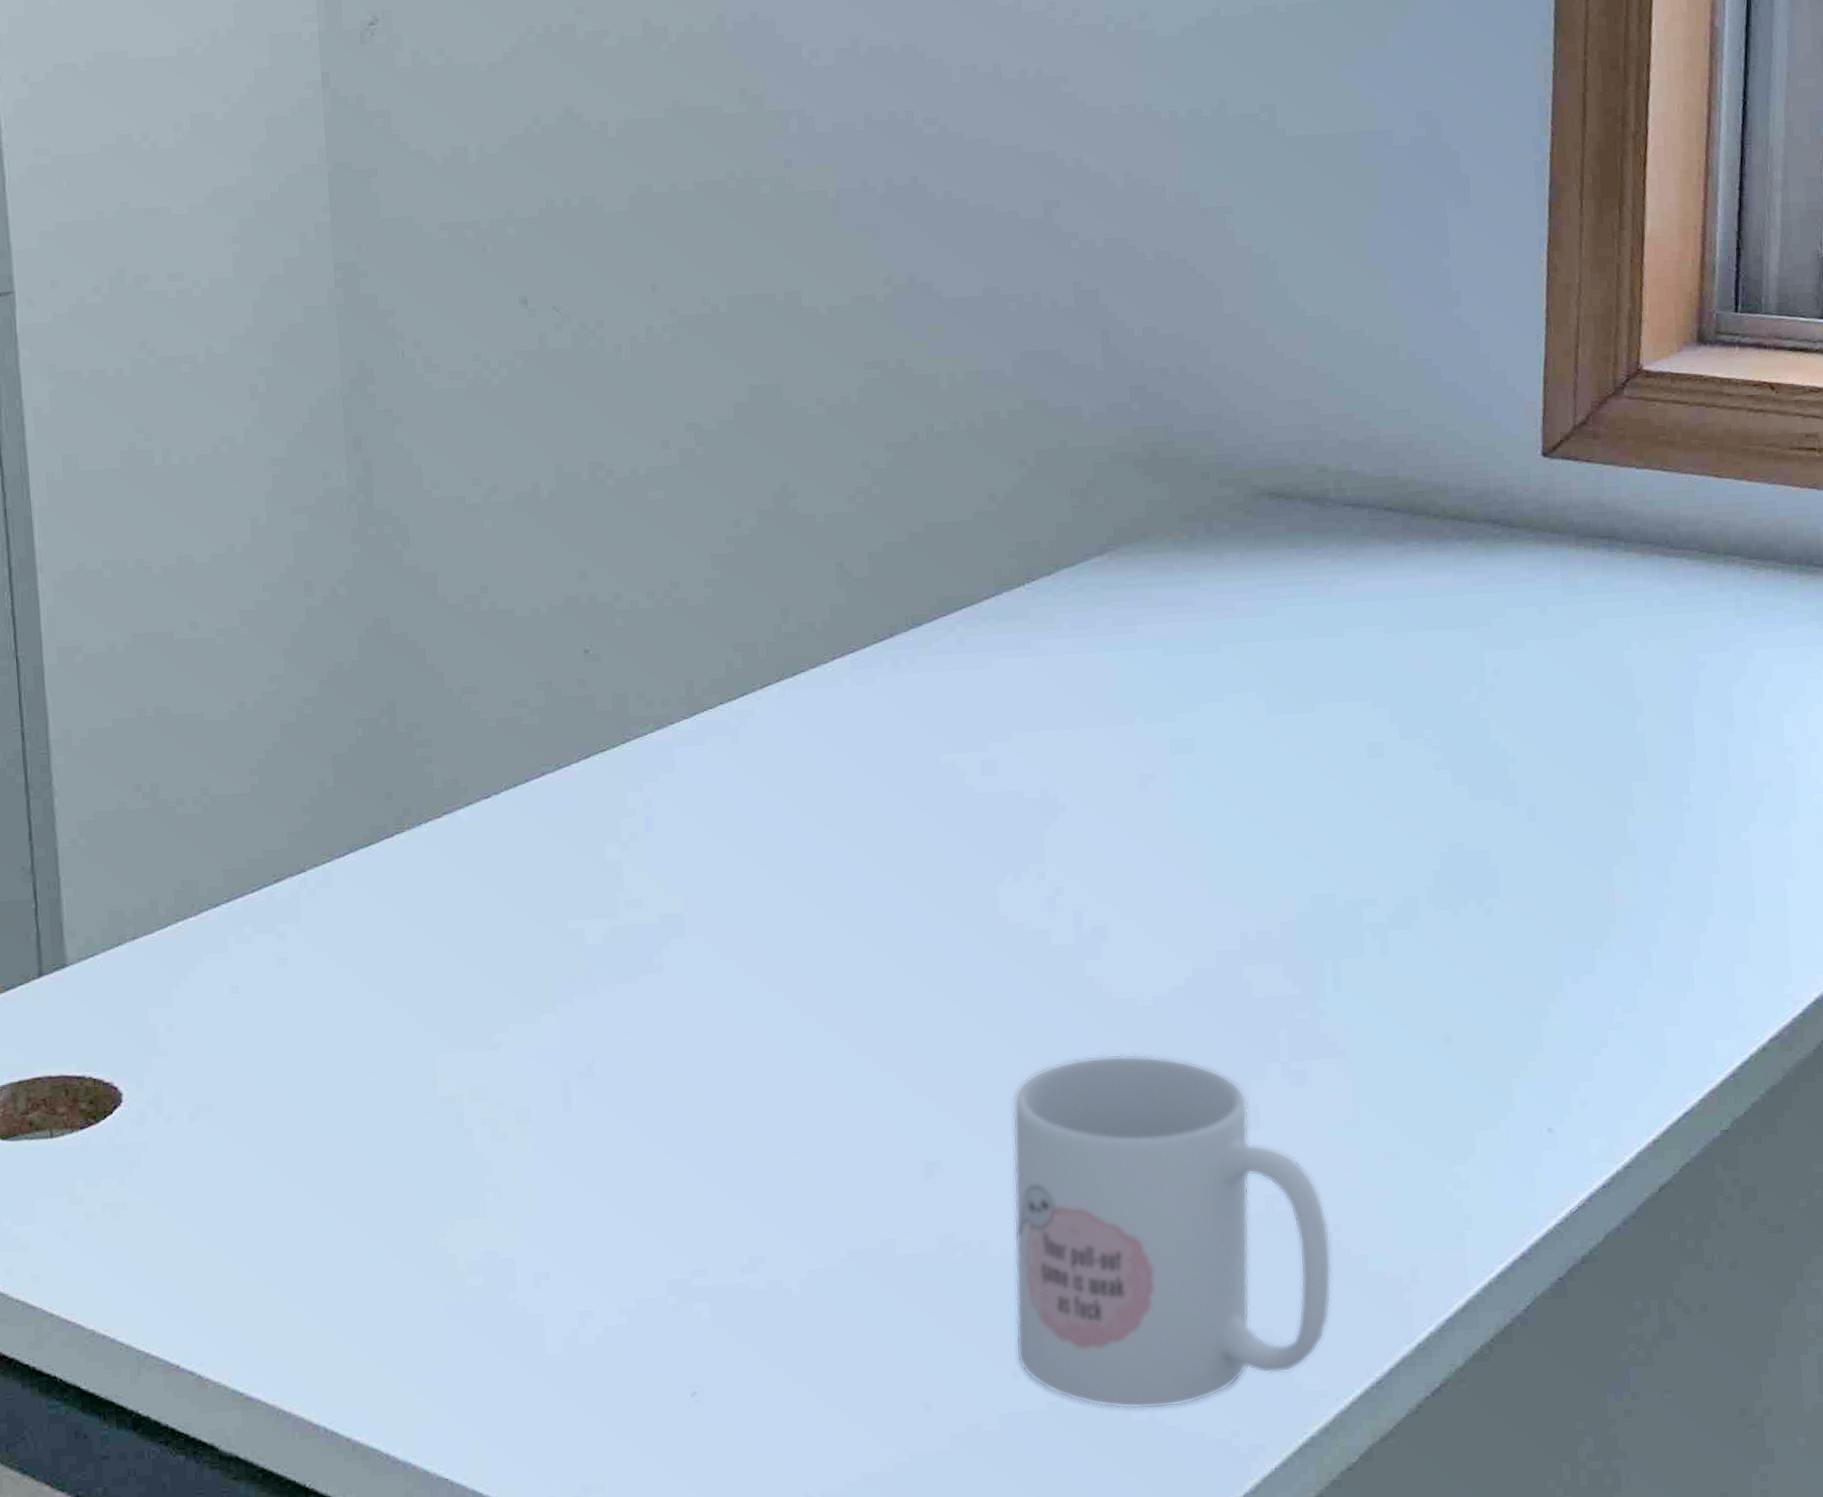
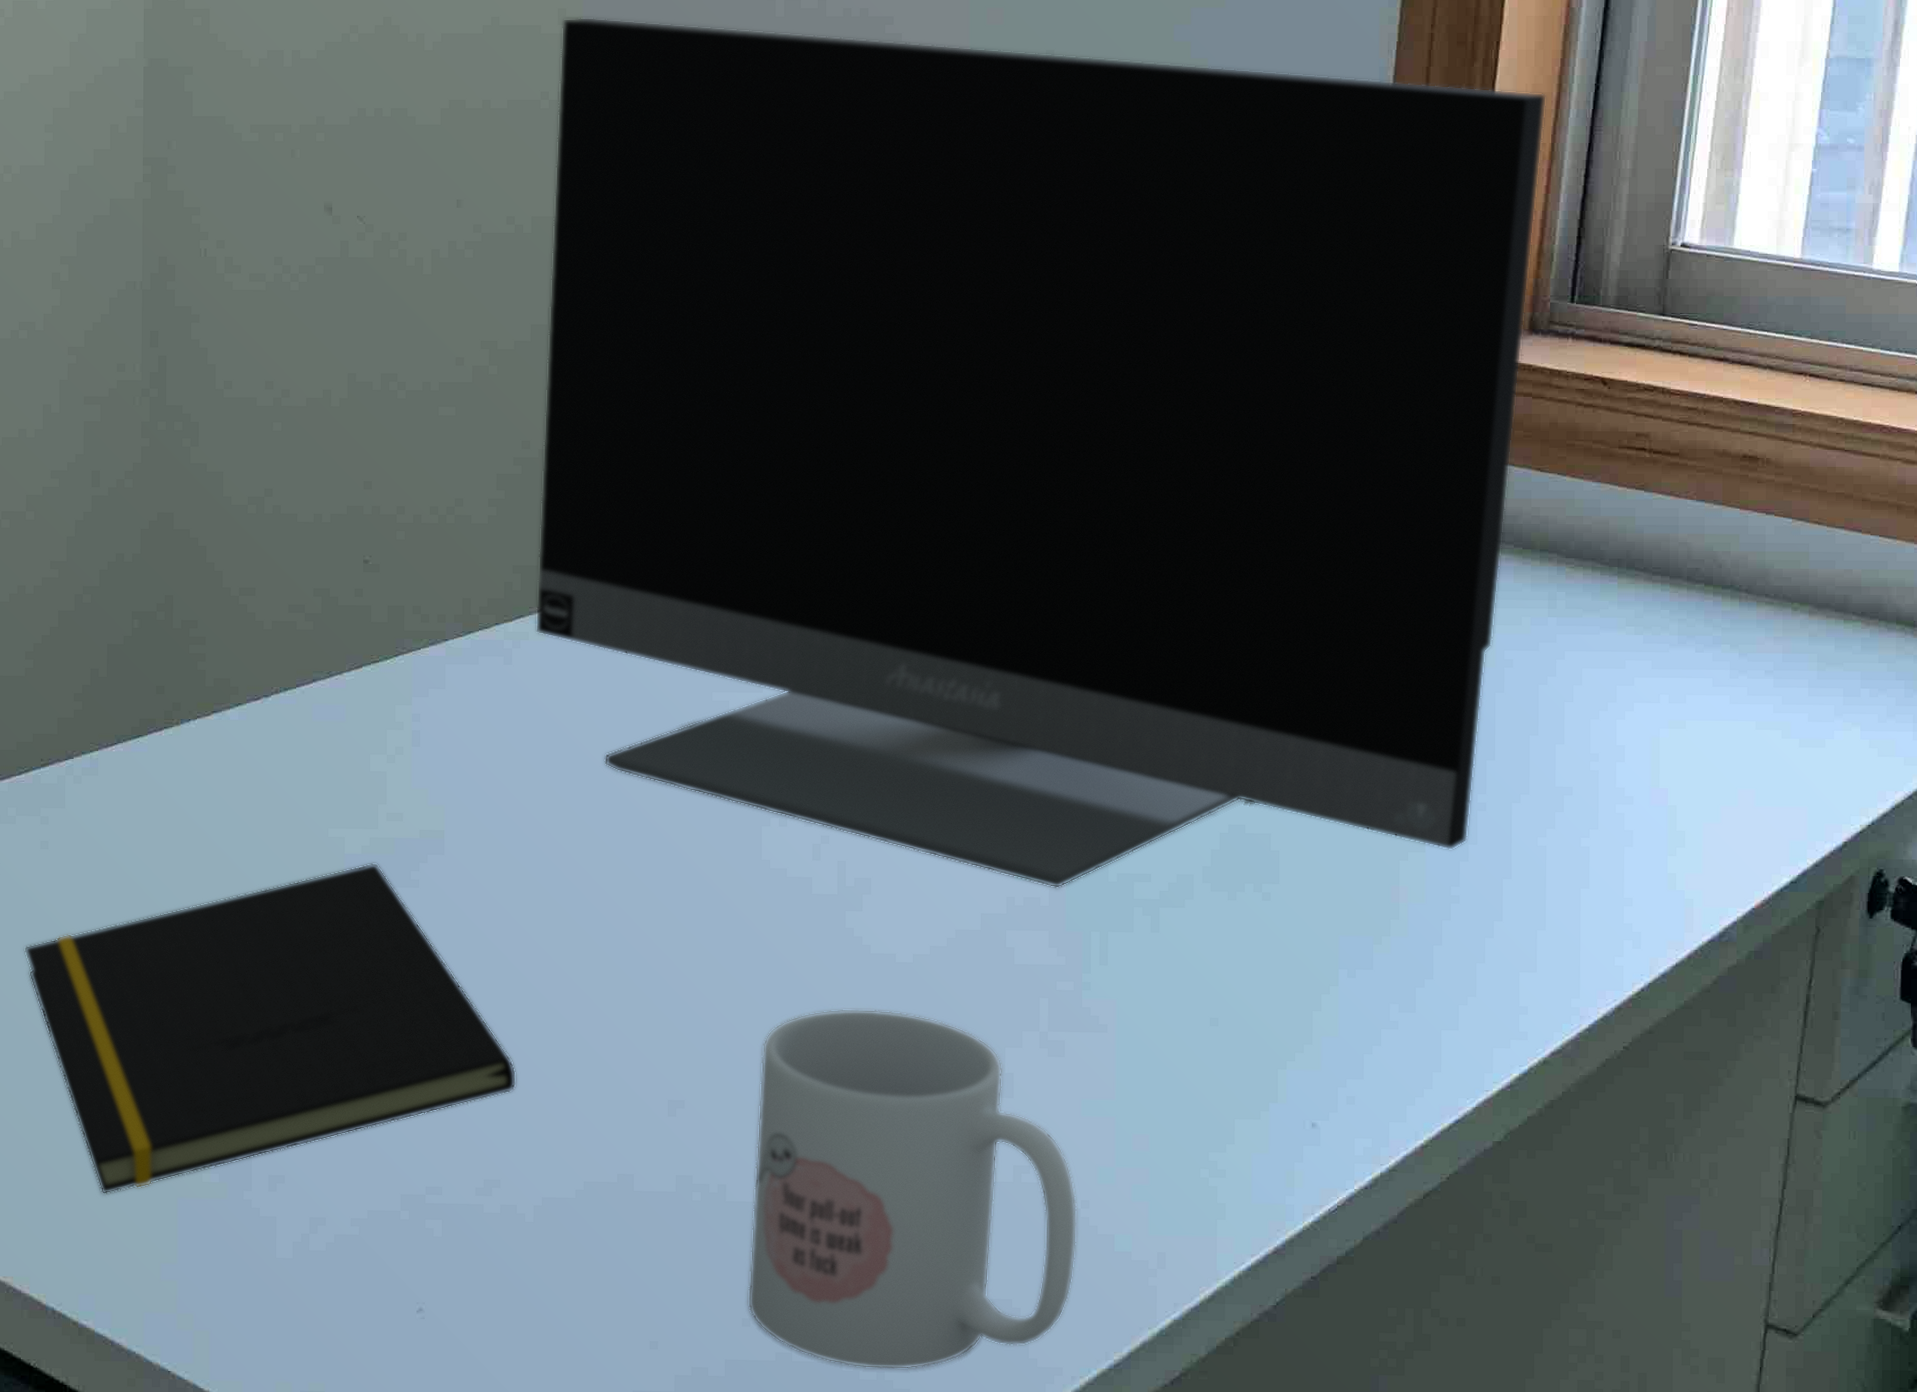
notepad: none [269,951,774,1308] -> present [23,862,517,1195]
monitor: none [742,94,1699,921] -> present [535,17,1547,889]

